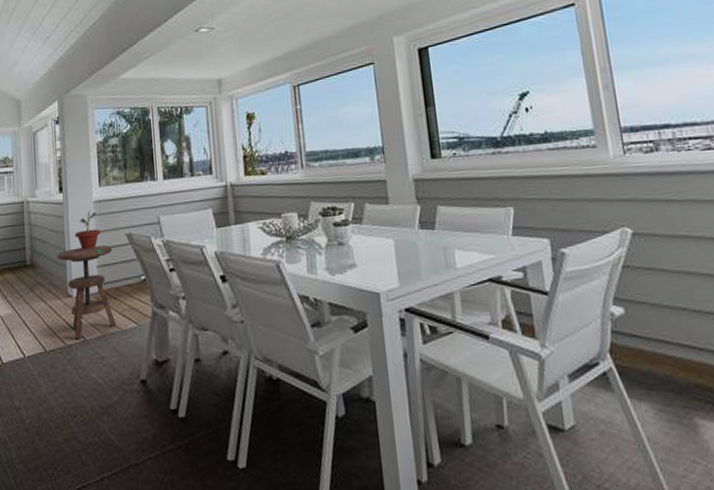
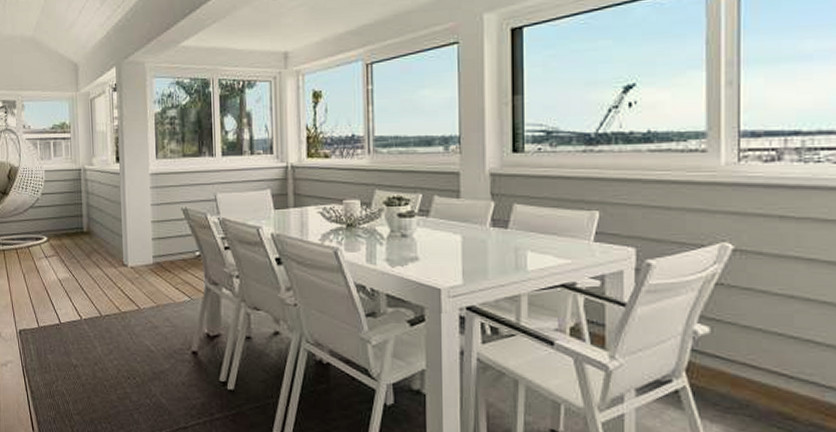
side table: present [57,245,116,340] -> none [113,218,170,308]
potted plant: present [75,209,101,250] -> none [131,182,157,222]

